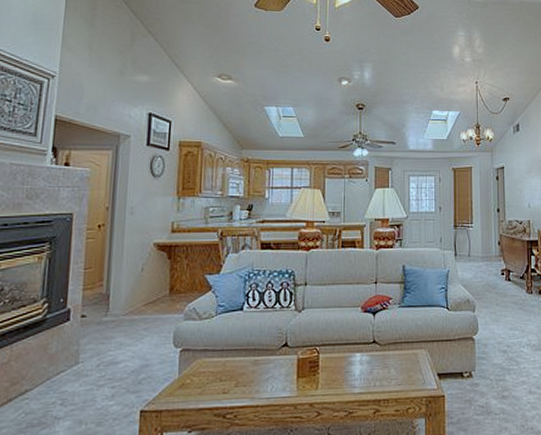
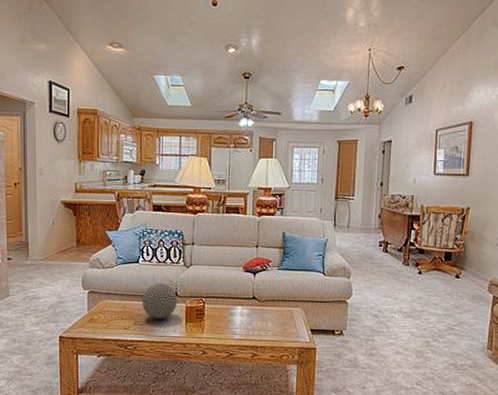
decorative ball: none [246,333,288,377] -> present [142,283,178,319]

